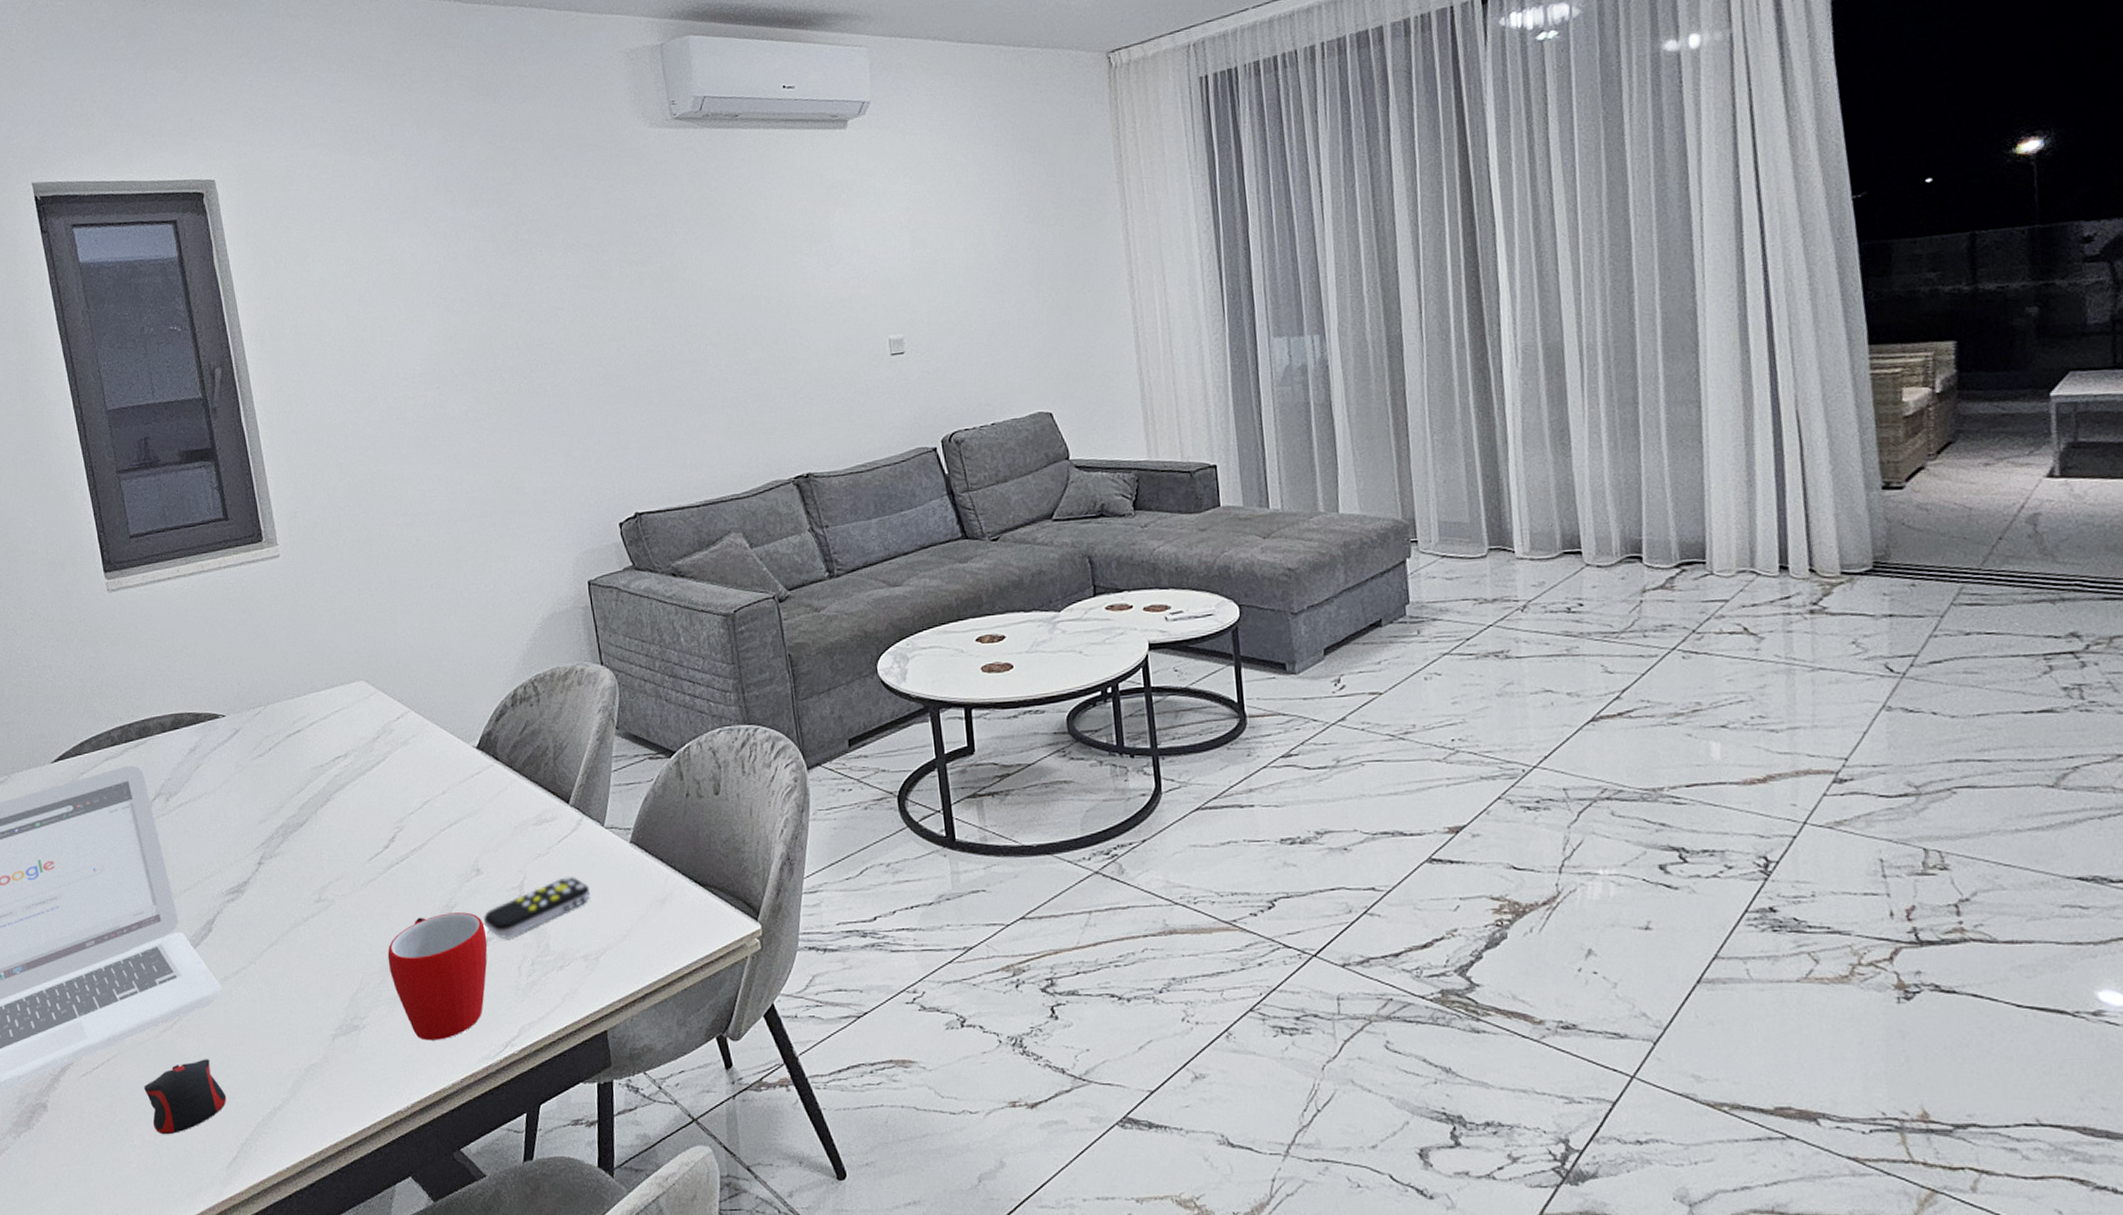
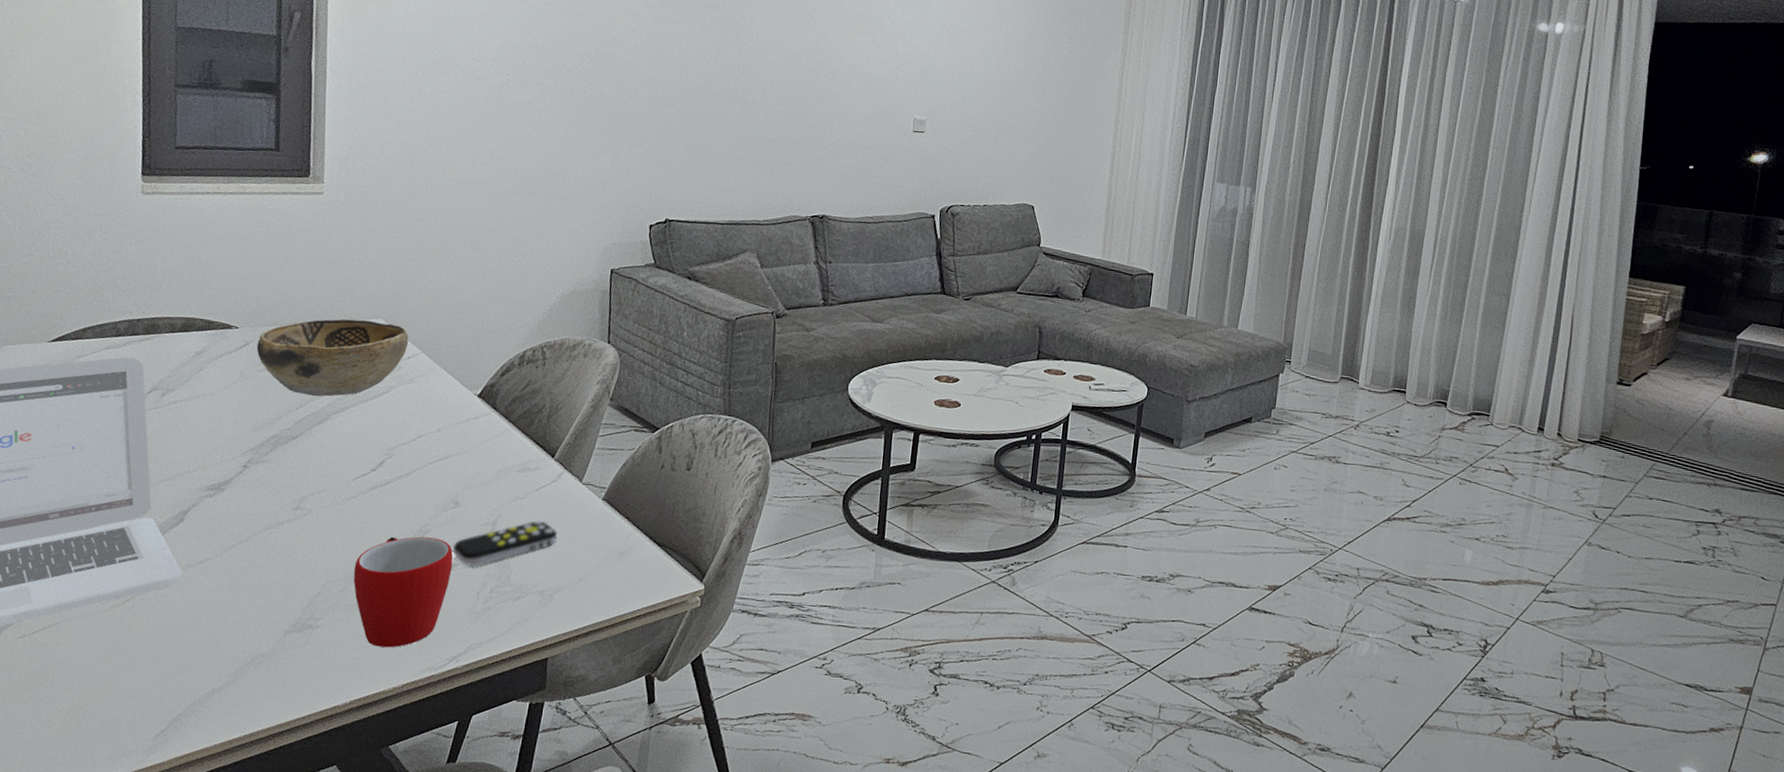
computer mouse: present [143,1059,227,1135] -> none [81,637,167,703]
decorative bowl: none [246,684,395,777] -> present [256,319,409,397]

